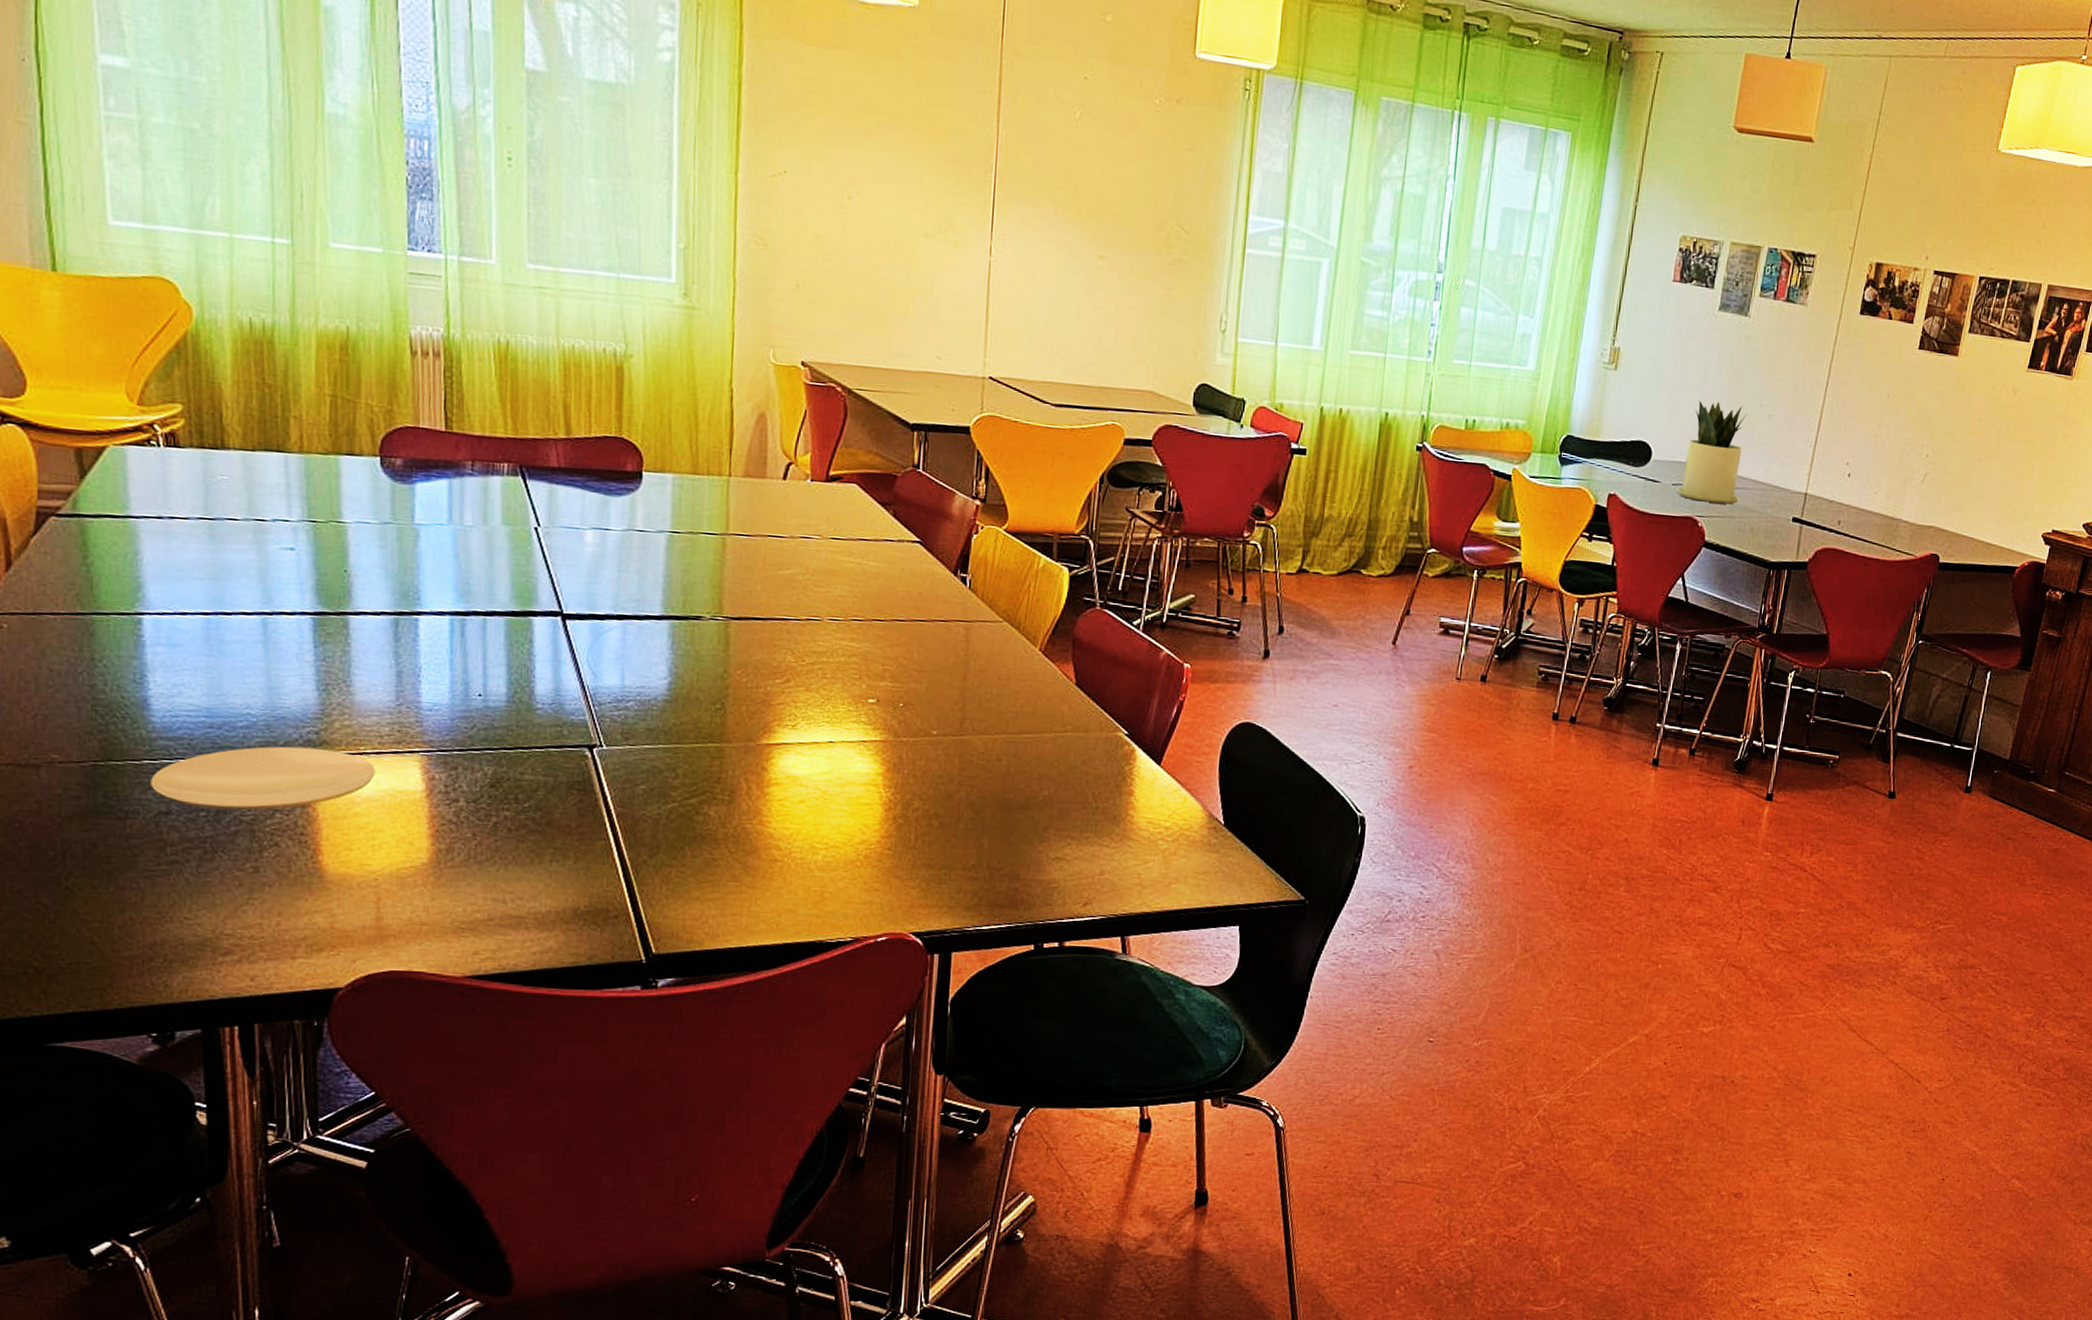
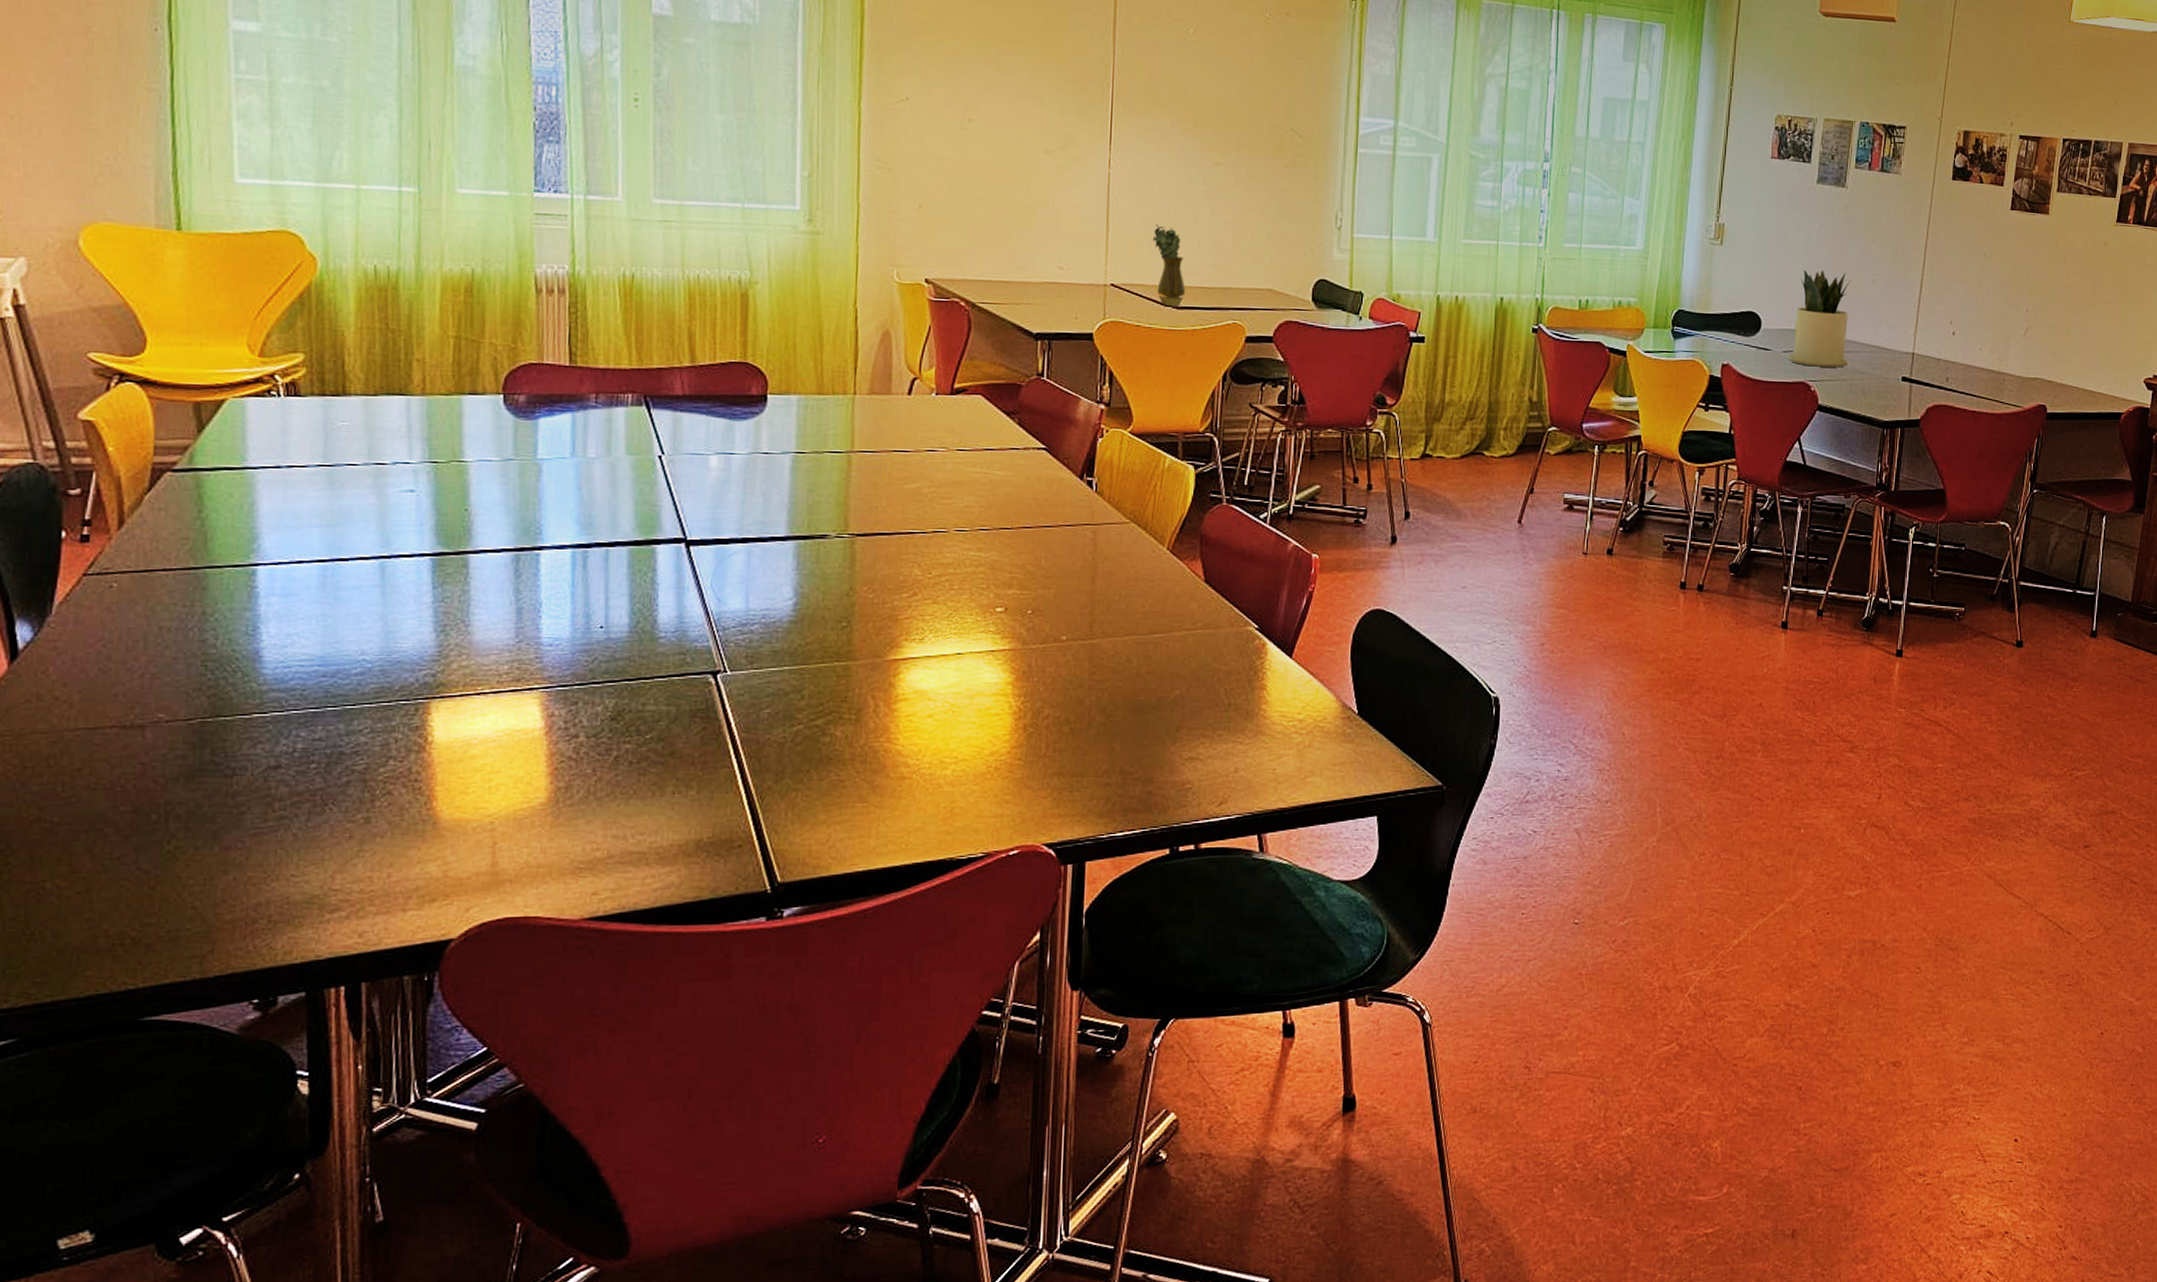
plate: present [150,746,375,811] -> none [260,691,493,760]
vase: none [1032,317,1065,404] -> present [1152,224,1186,306]

